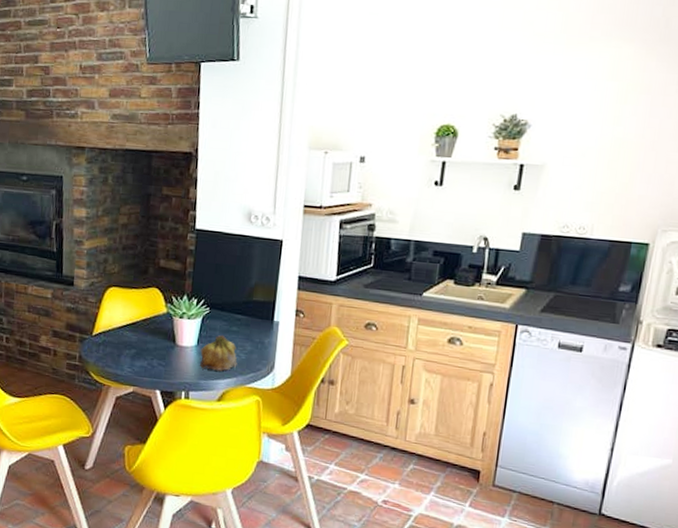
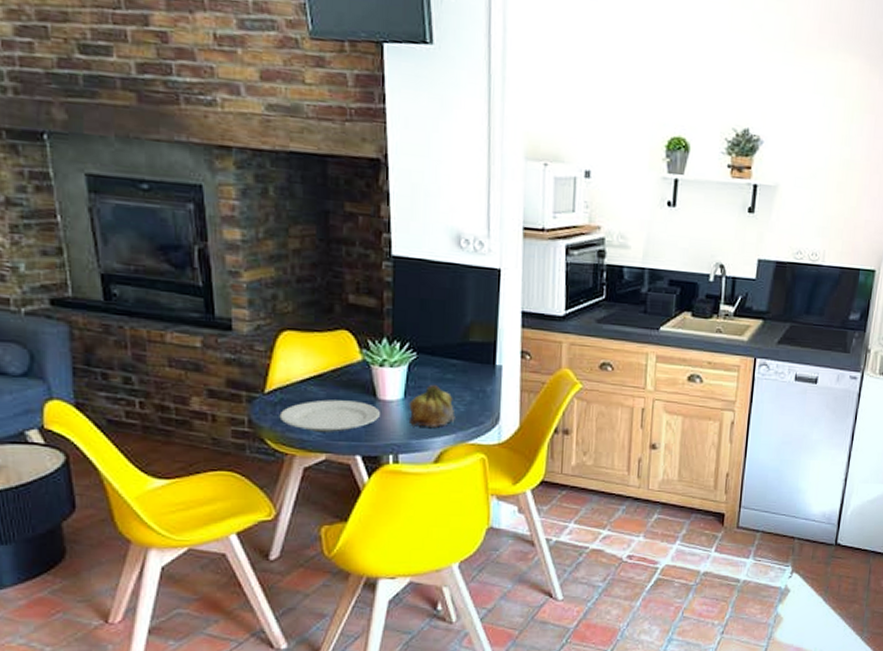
plate: none [101,343,177,370] -> present [279,399,380,432]

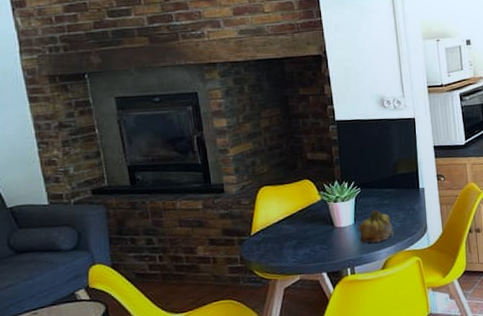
plate: present [279,399,380,432] -> none [263,231,338,259]

